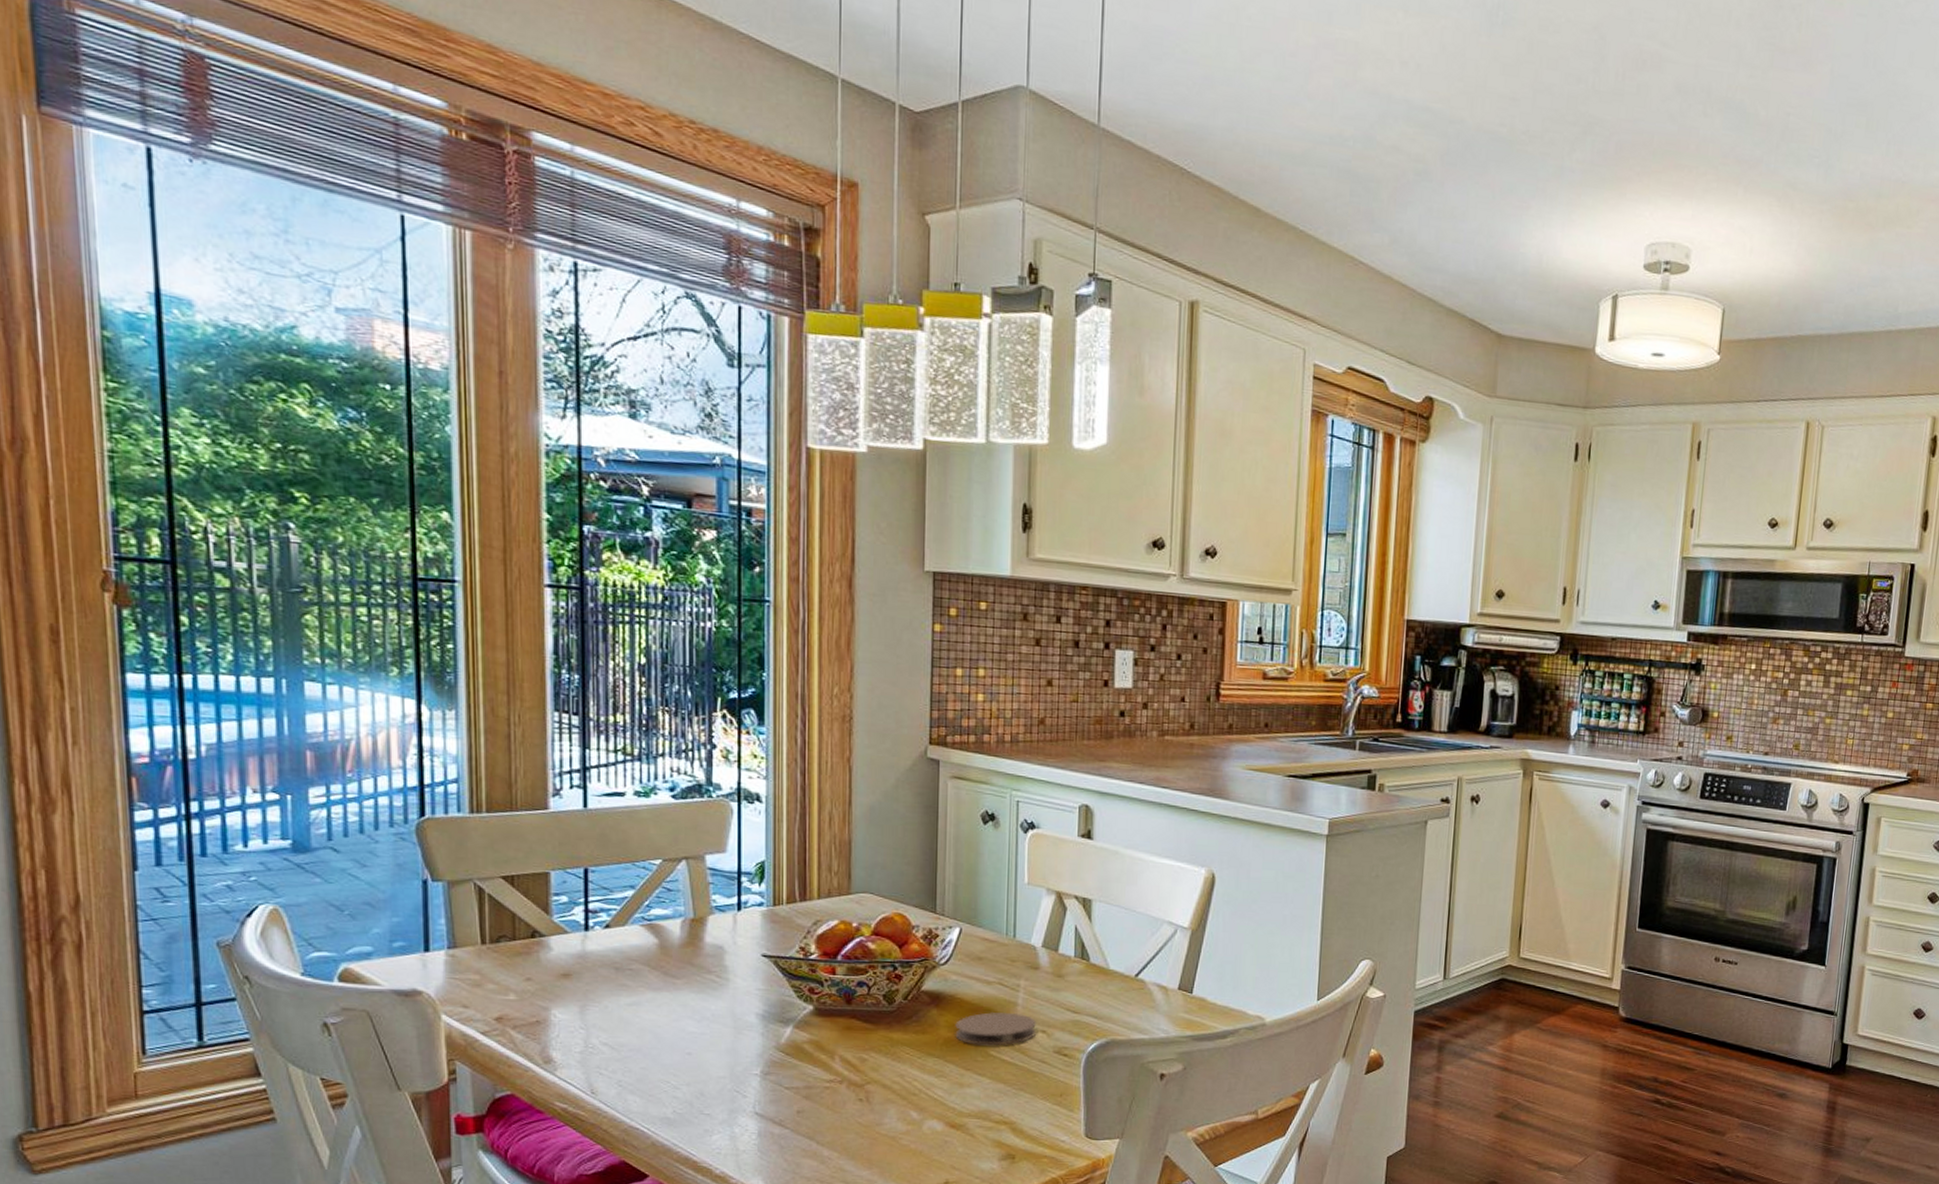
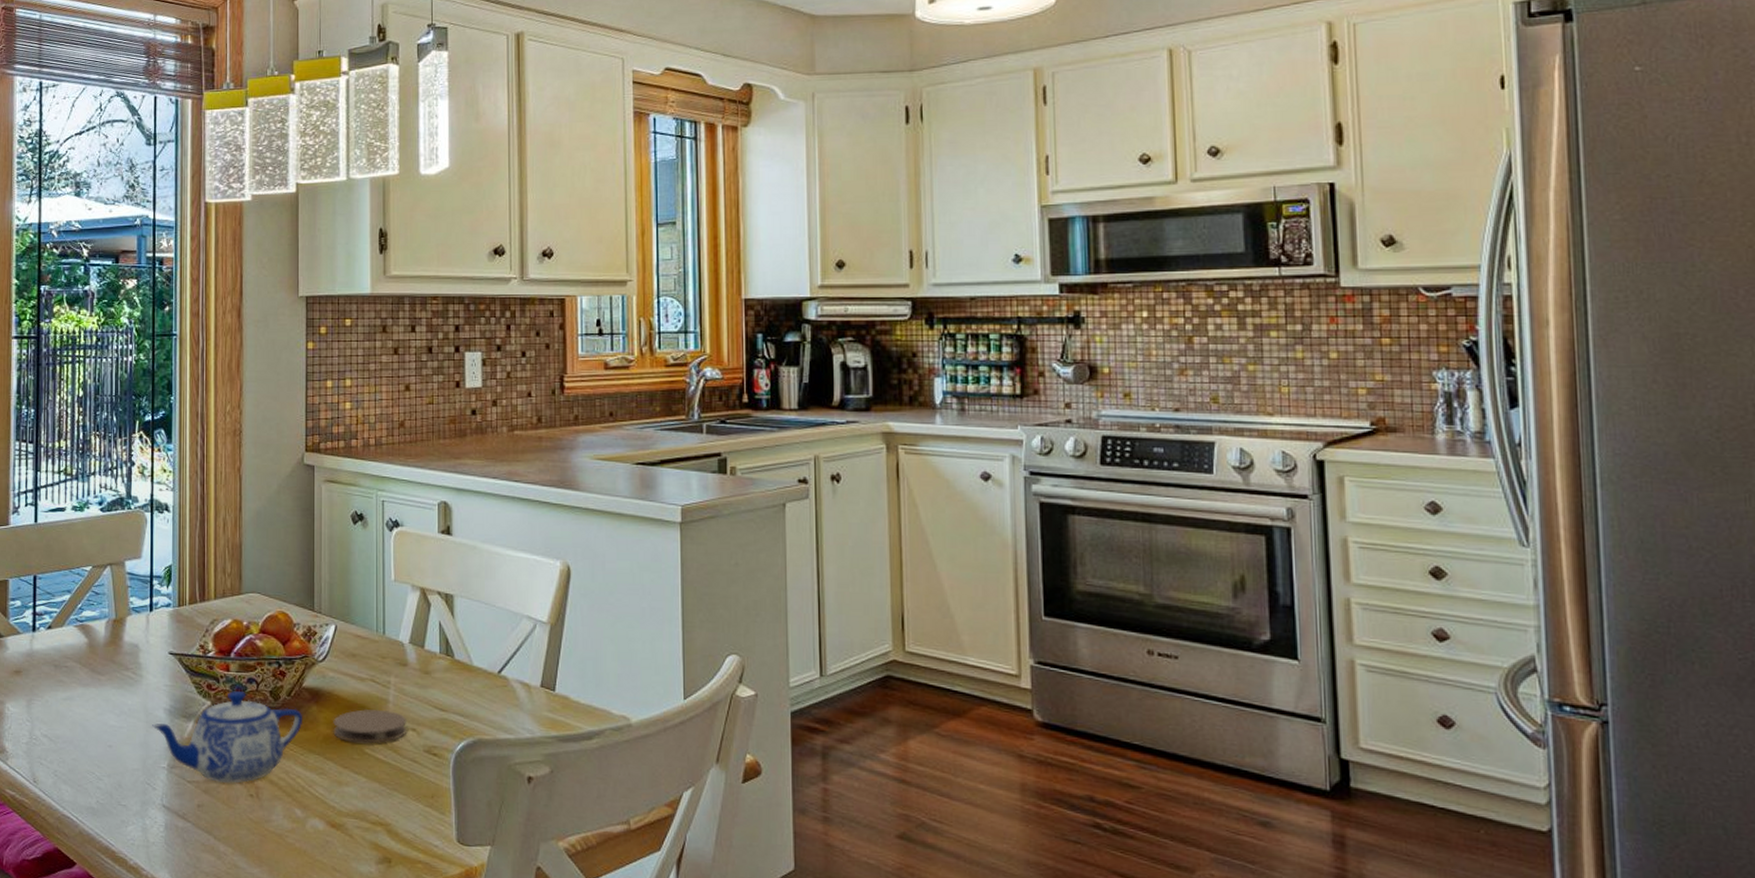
teapot: none [741,995,920,1088] -> present [152,691,302,783]

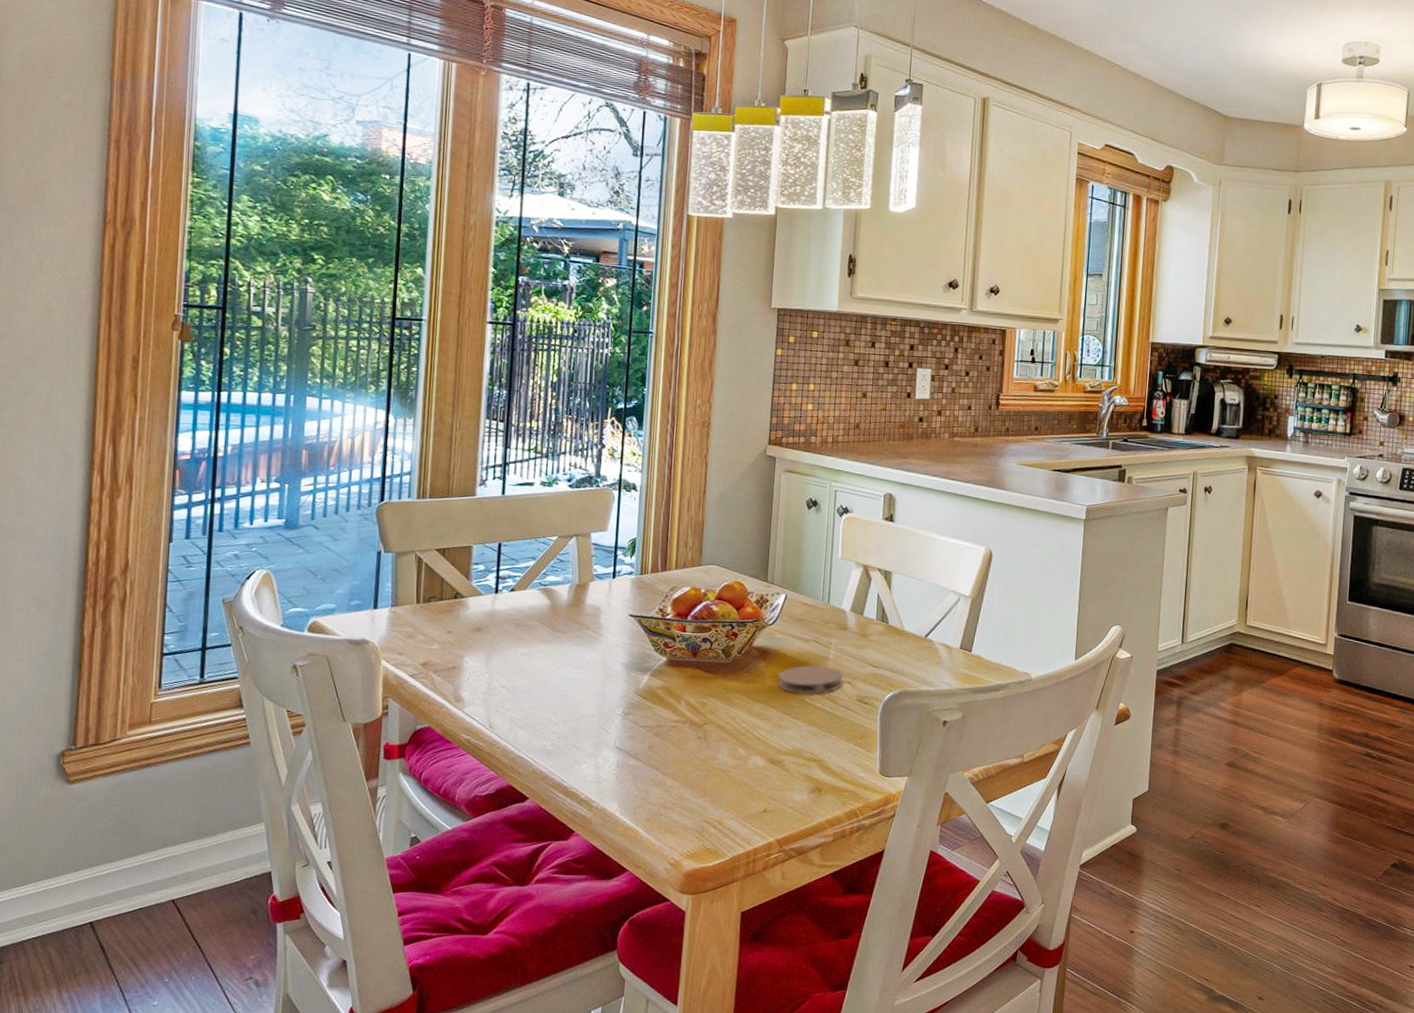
teapot: present [152,691,302,783] -> none [609,649,751,728]

